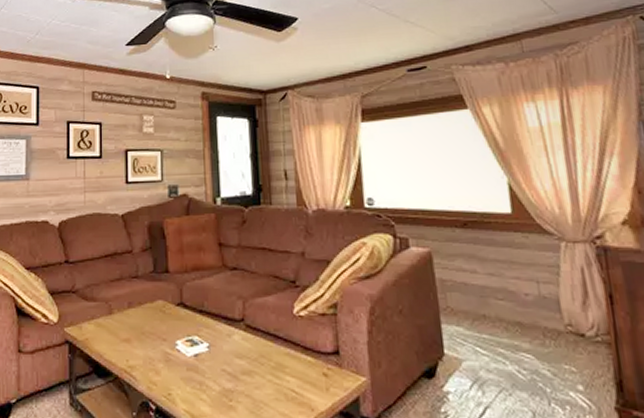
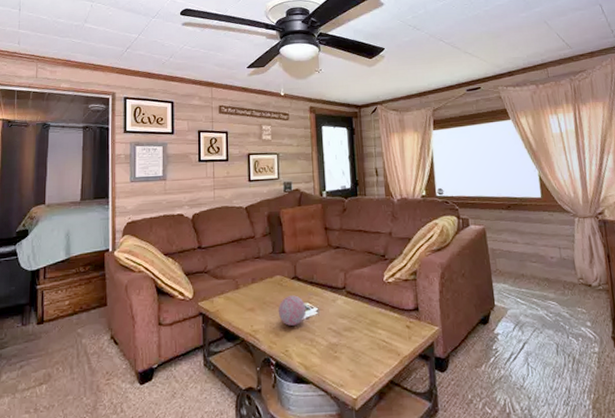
decorative orb: none [159,326,195,363] -> present [278,295,307,326]

